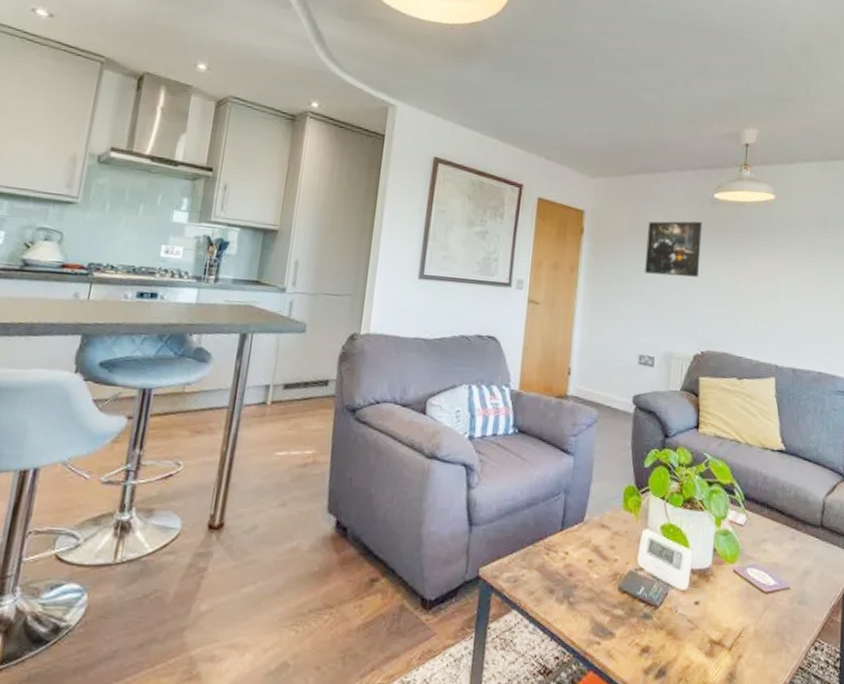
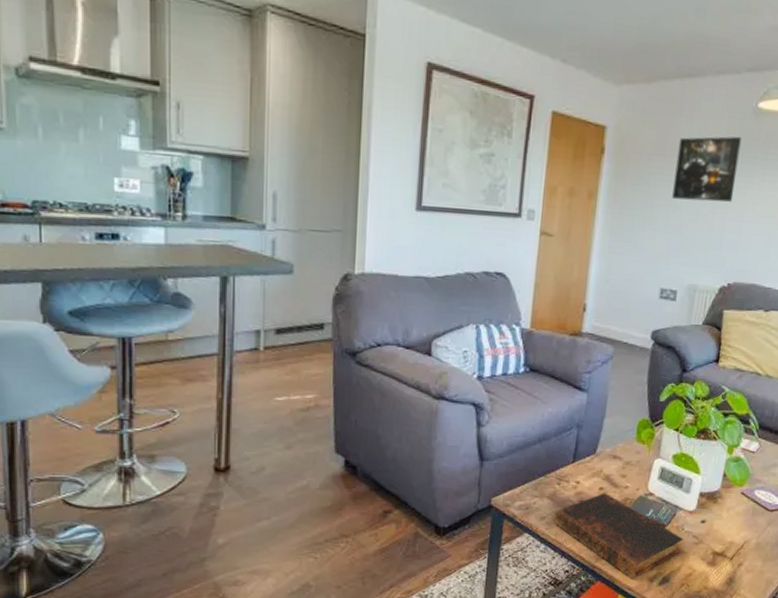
book: none [544,566,678,670] -> present [555,493,683,579]

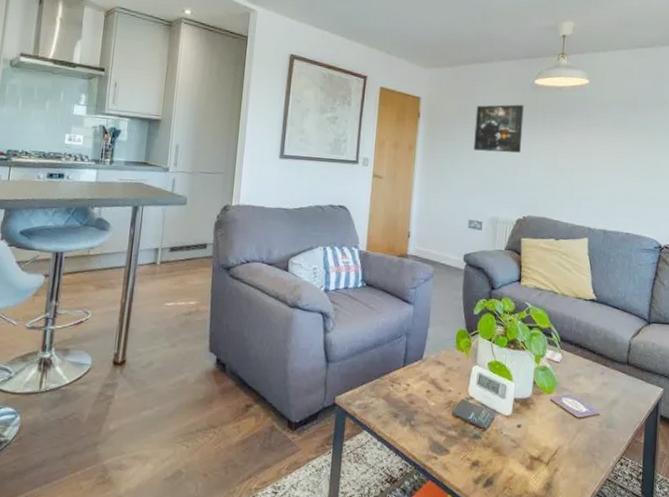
book: present [555,493,683,579] -> none [389,395,503,480]

